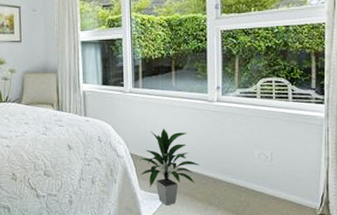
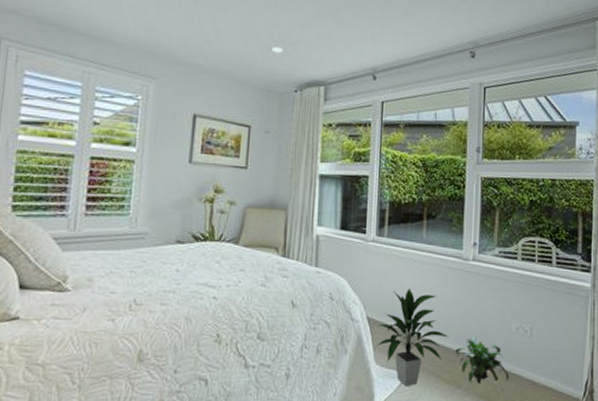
potted plant: none [206,164,253,201] -> present [456,337,509,384]

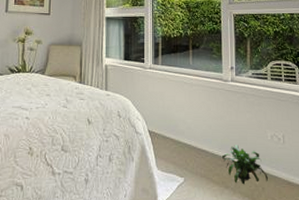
indoor plant: present [377,288,449,386] -> none [158,106,216,187]

